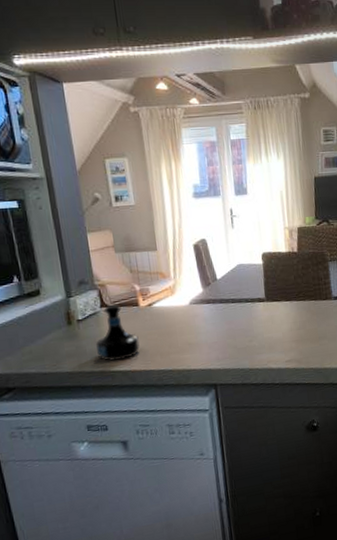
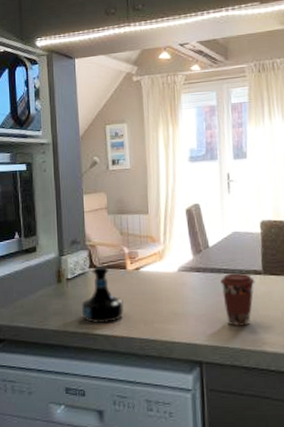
coffee cup: none [229,301,260,350] -> present [220,273,255,326]

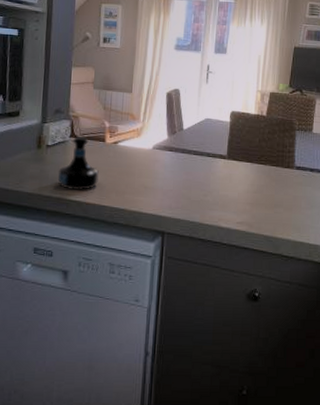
coffee cup: present [220,273,255,326] -> none [189,155,220,203]

